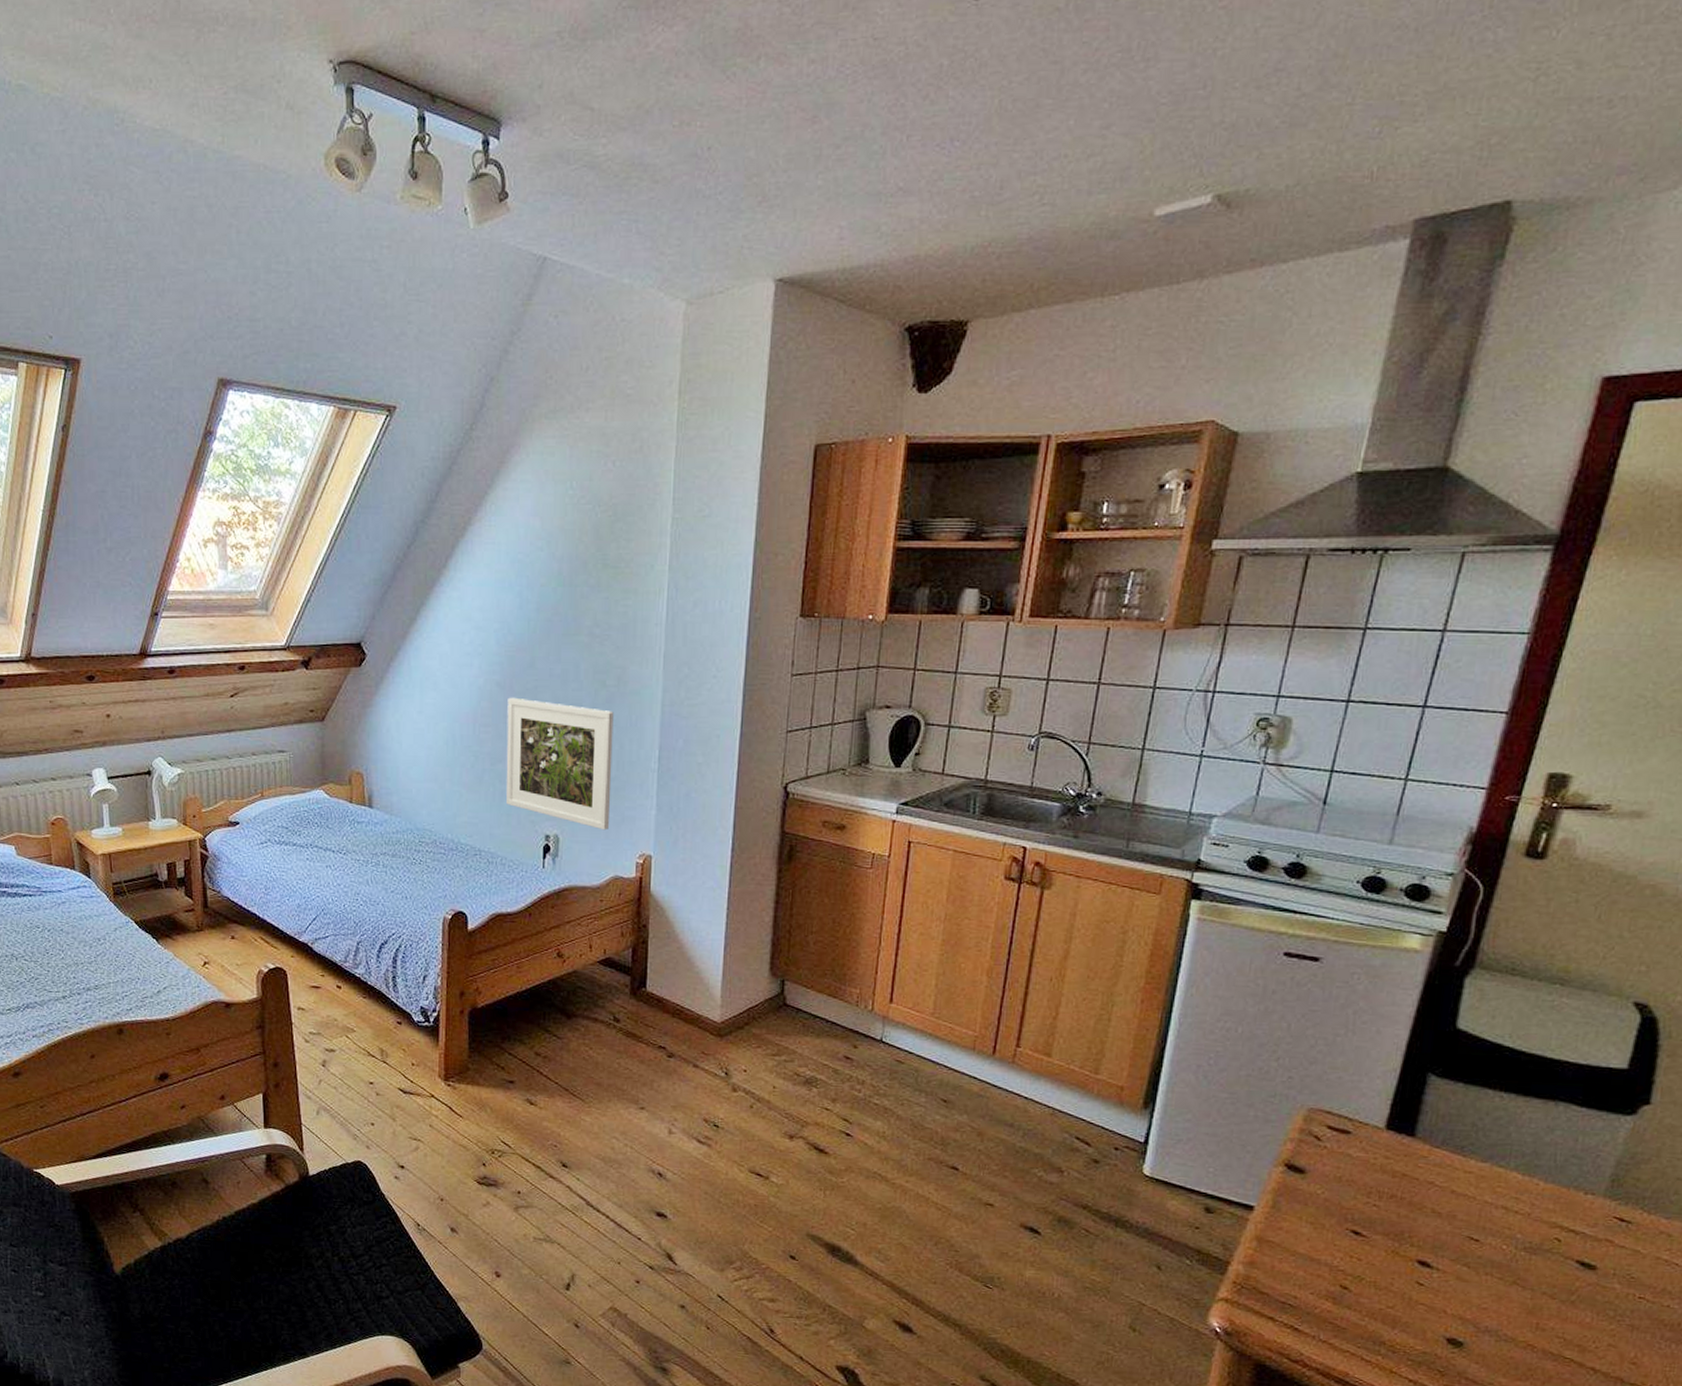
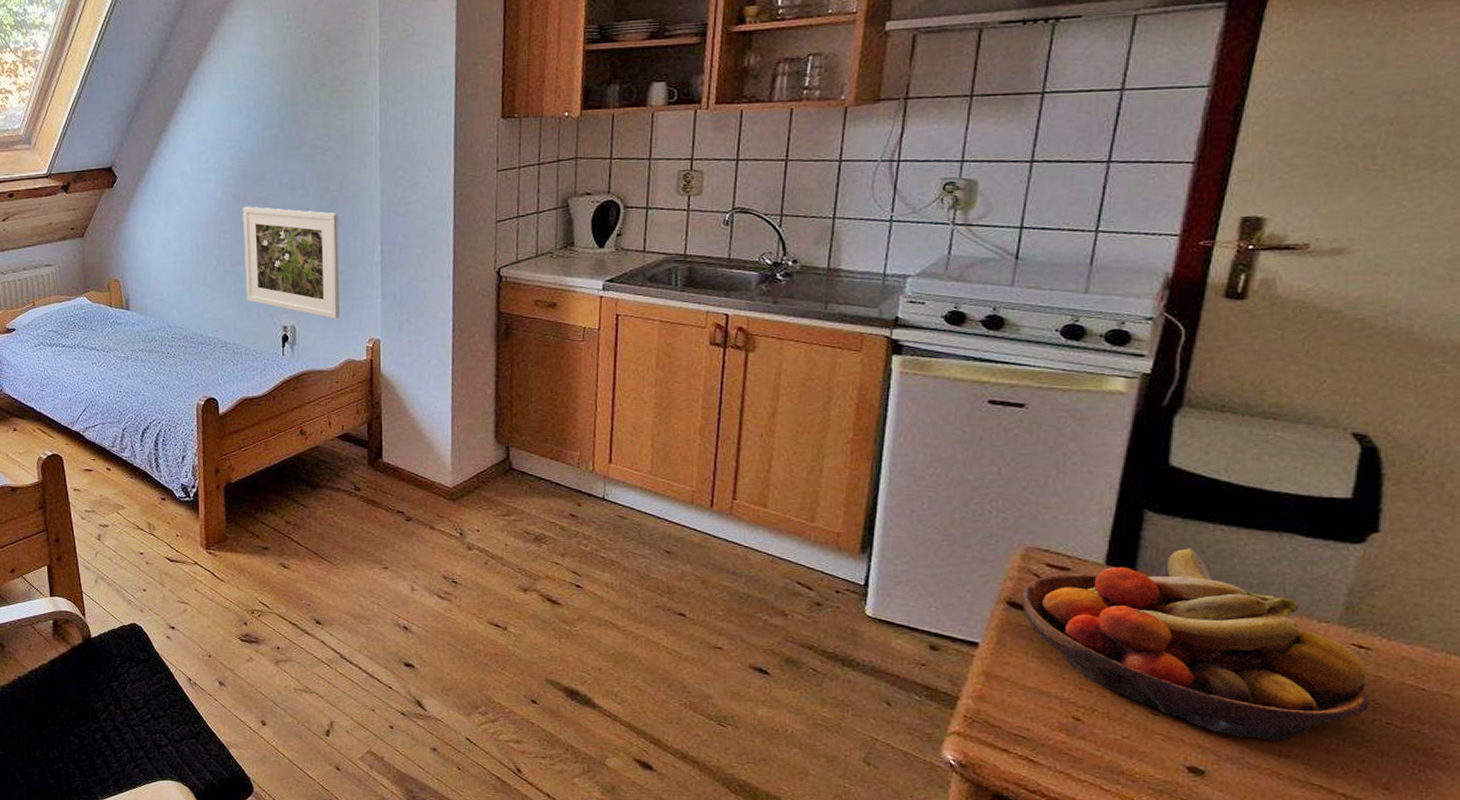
fruit bowl: none [1300,1114,1627,1314] -> present [1022,548,1370,741]

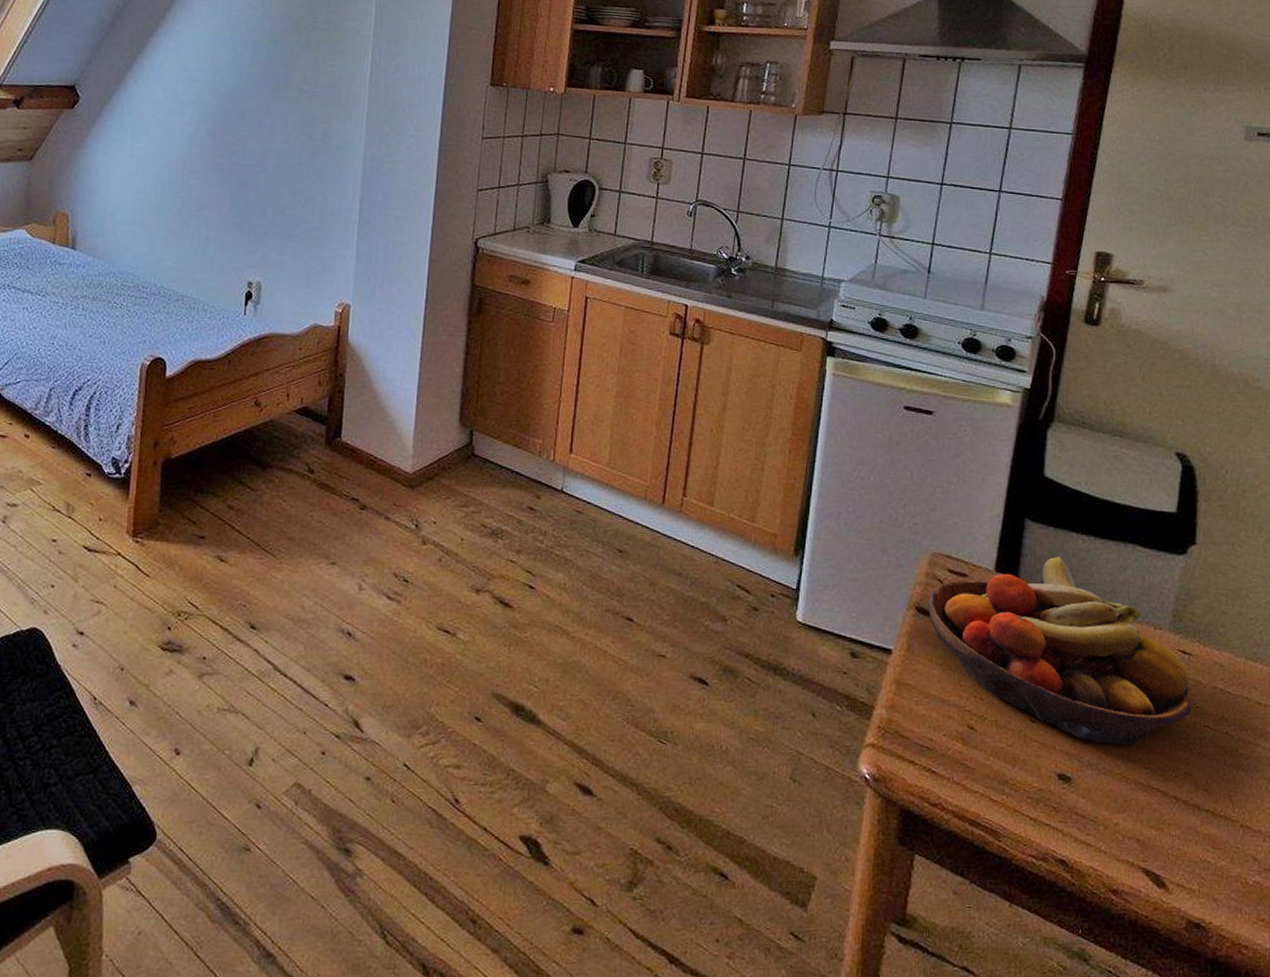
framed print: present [243,206,340,319] -> none [211,146,319,279]

